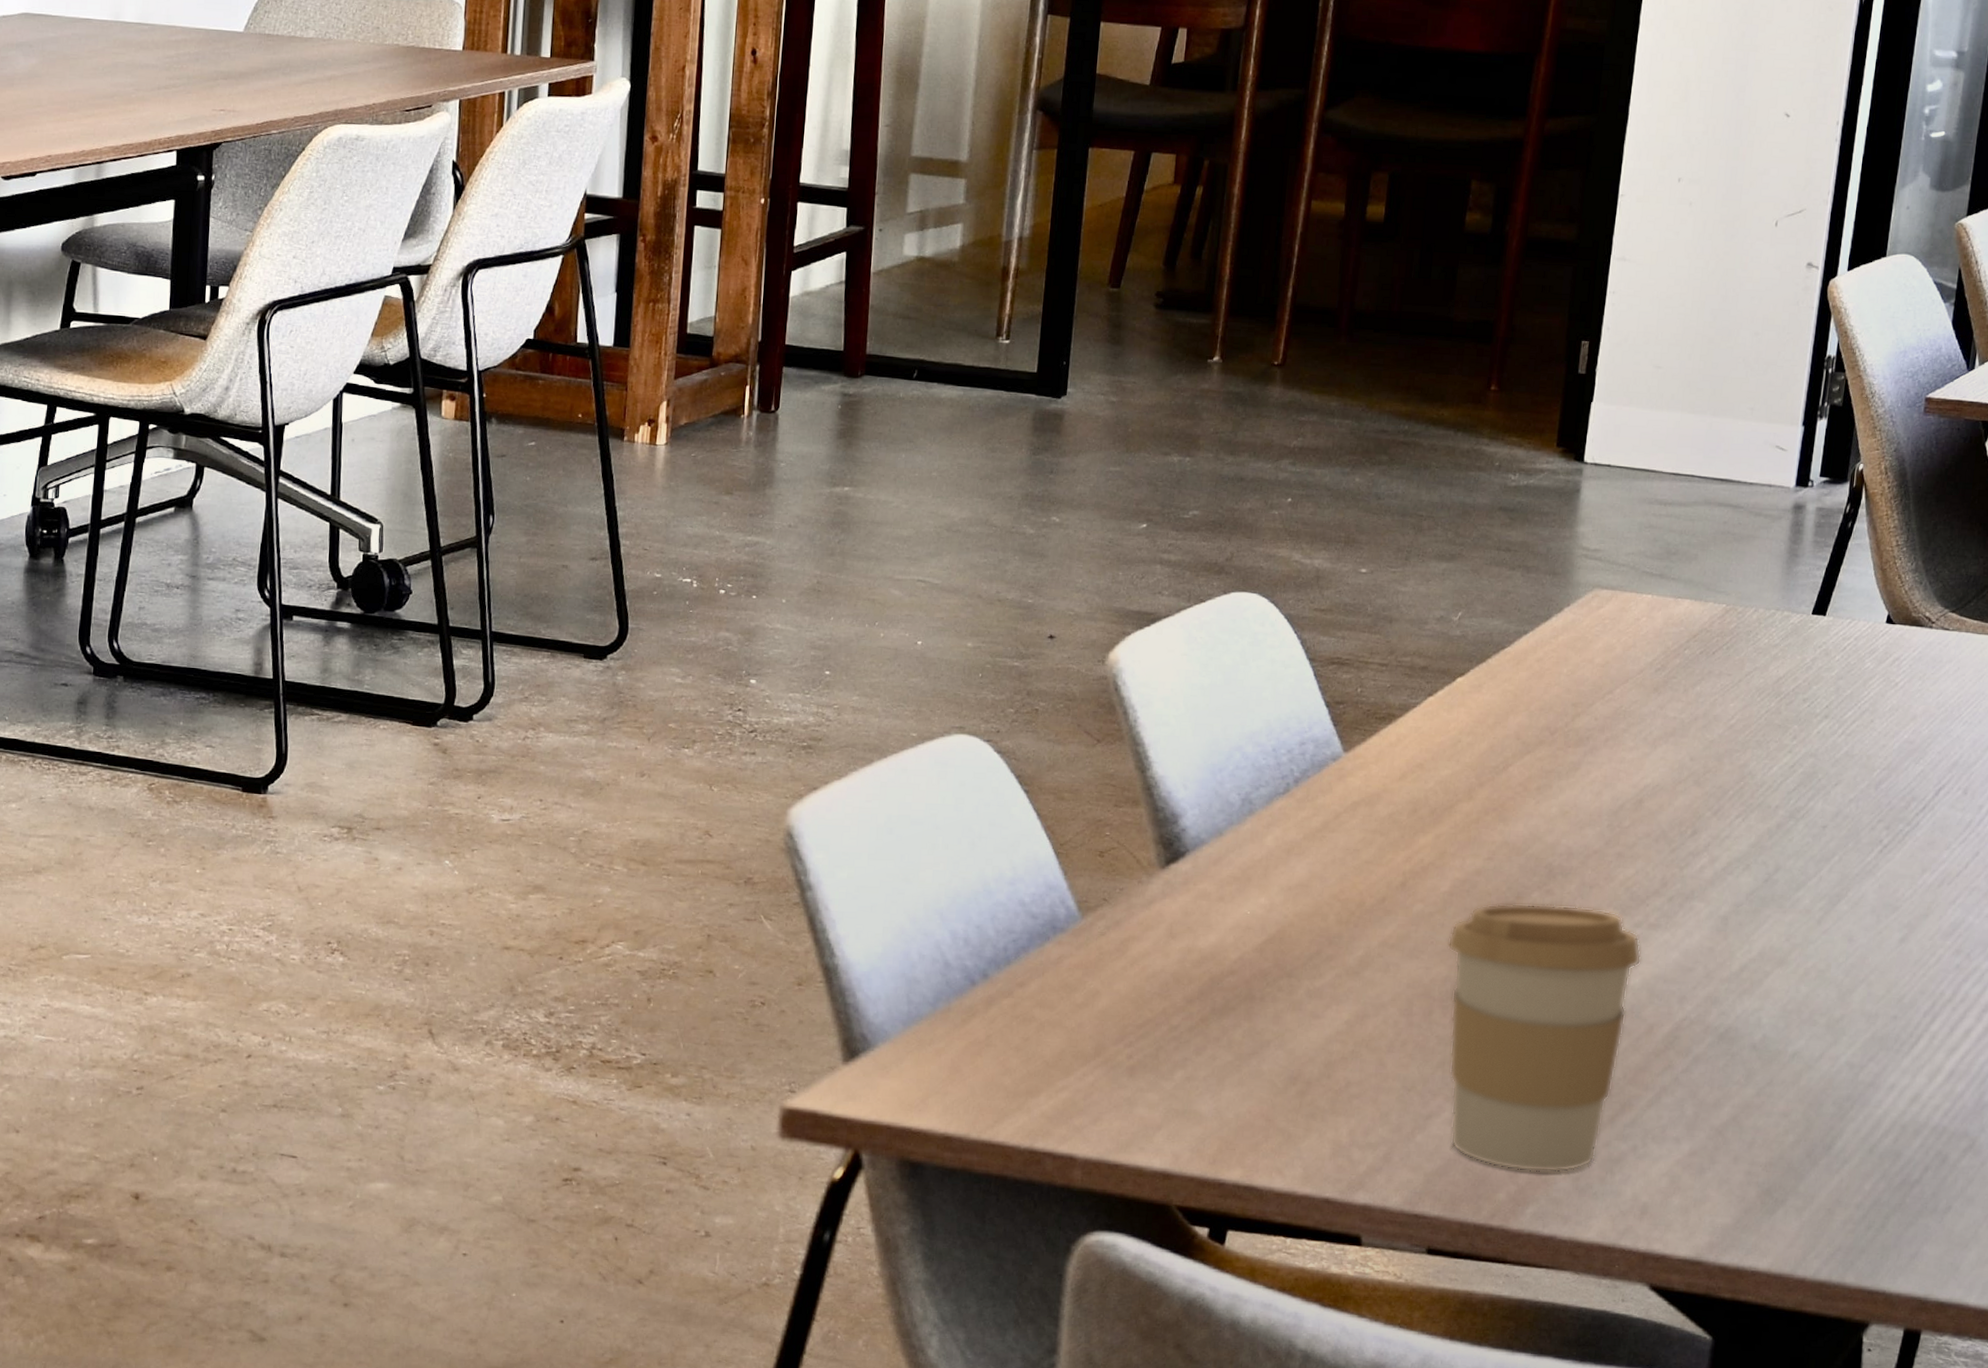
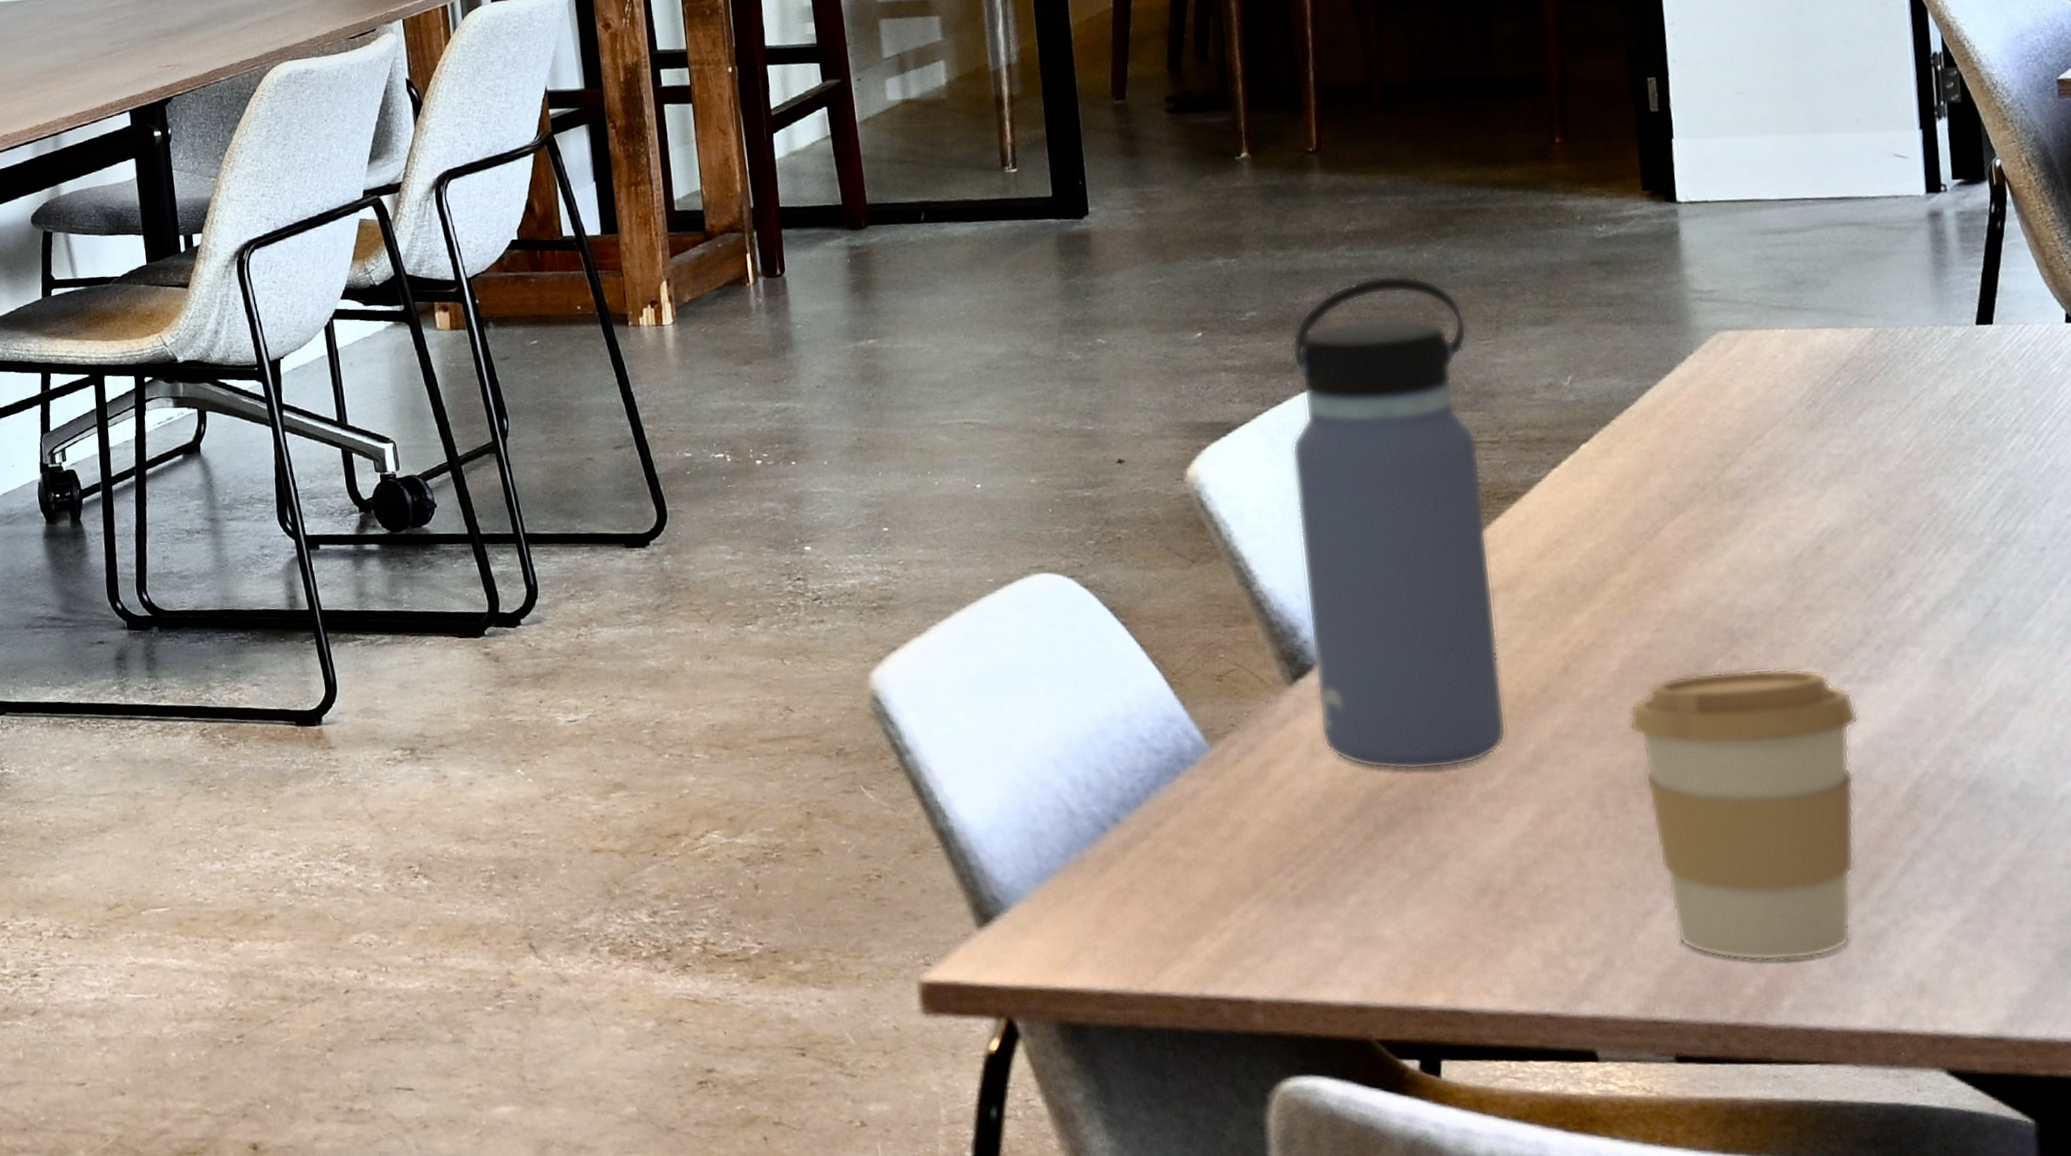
water bottle: none [1181,493,1381,963] -> present [1291,275,1507,771]

